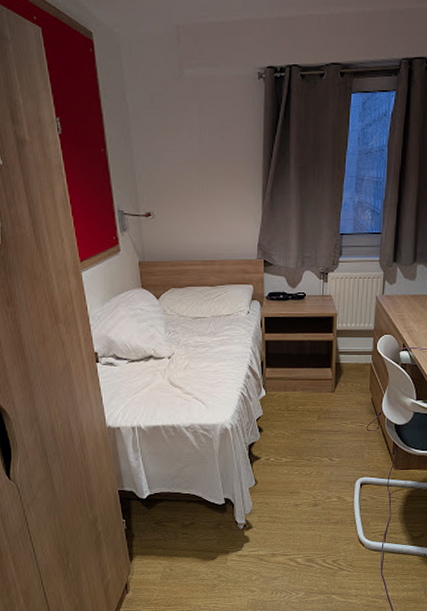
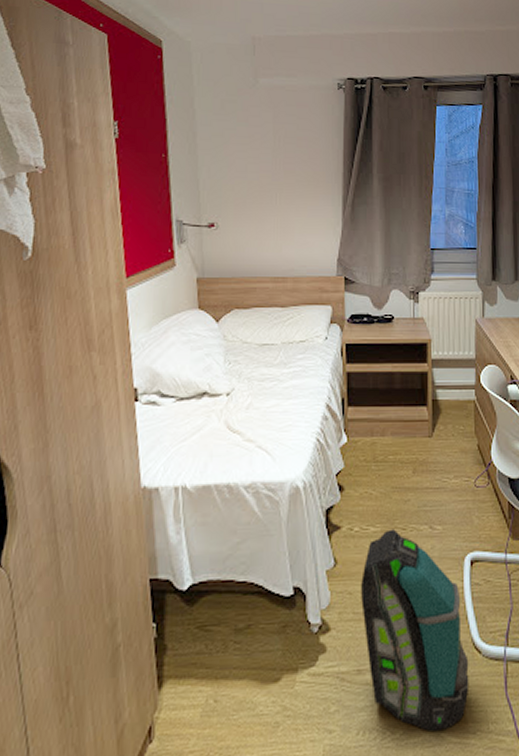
backpack: none [275,460,355,595] -> present [361,529,470,733]

